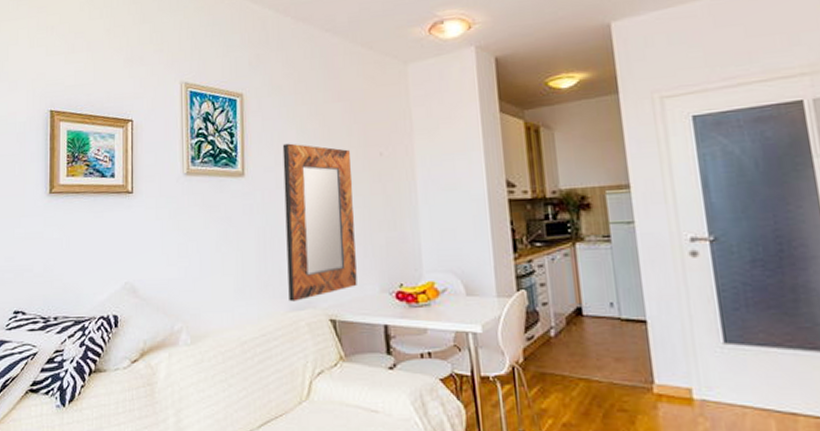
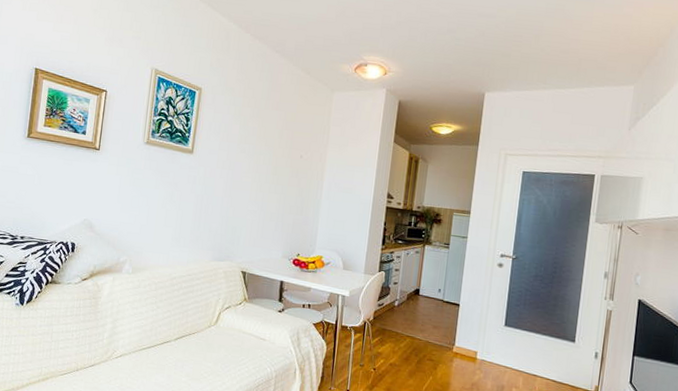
home mirror: present [282,143,357,302] -> none [213,134,278,255]

